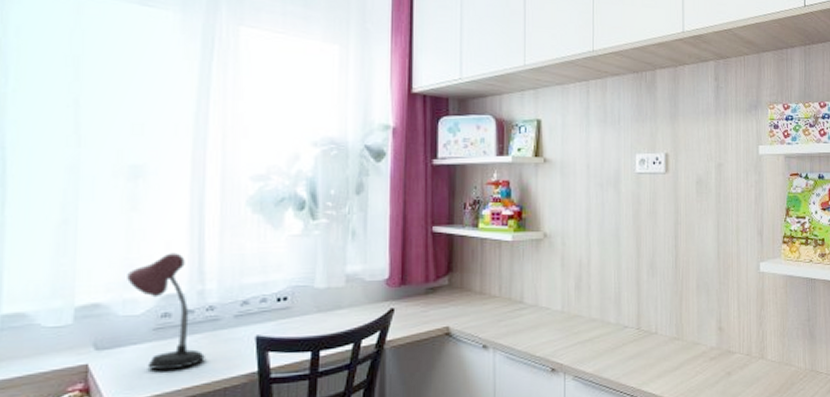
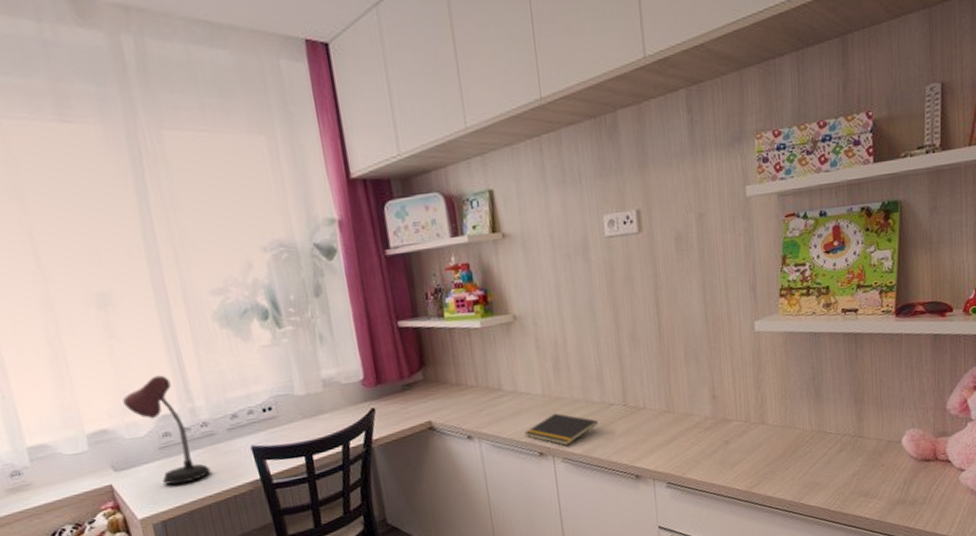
notepad: none [539,330,611,363] -> present [524,413,598,445]

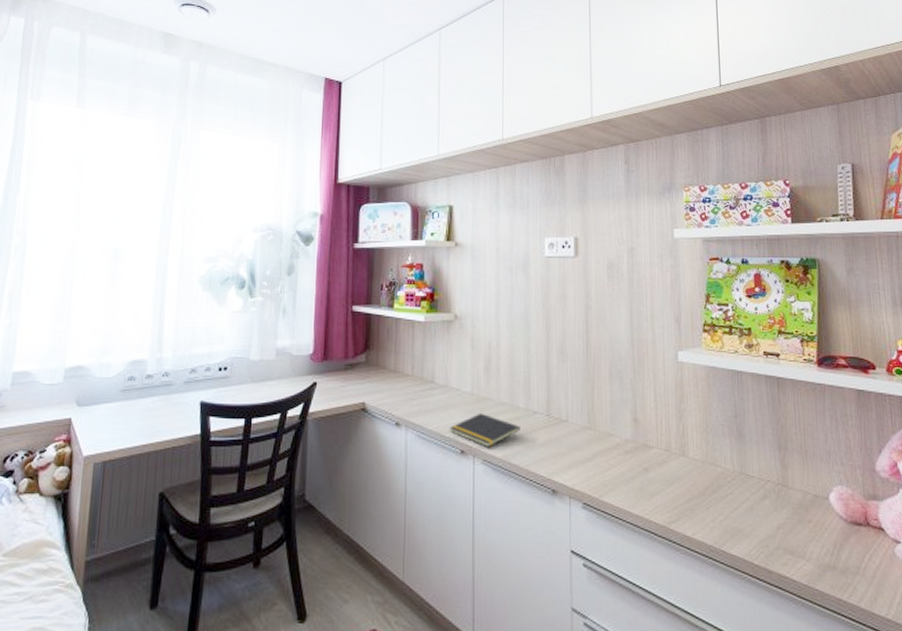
desk lamp: present [123,375,211,485] -> none [104,324,159,428]

